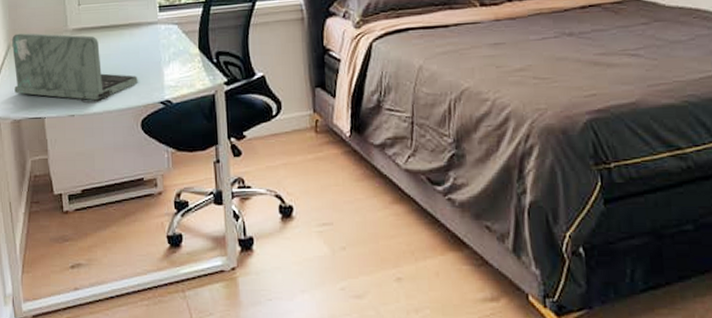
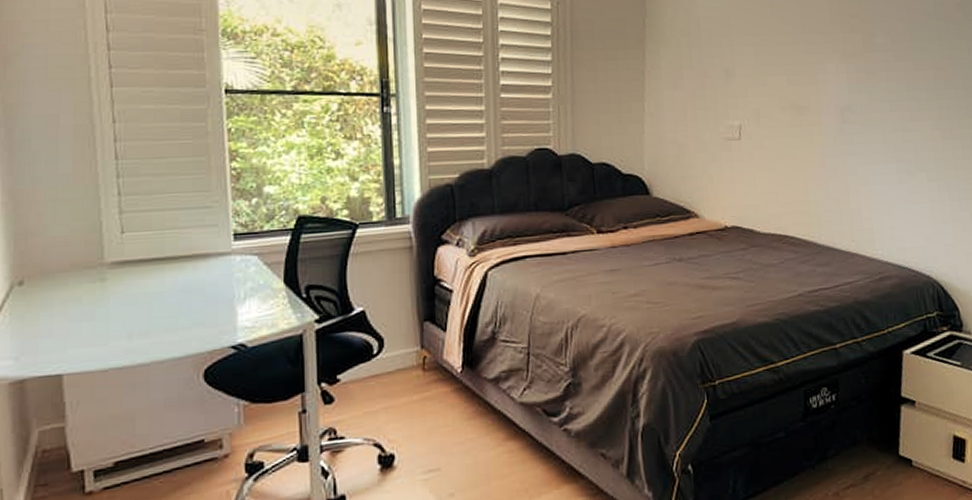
laptop: present [12,33,138,104] -> none [17,268,202,354]

